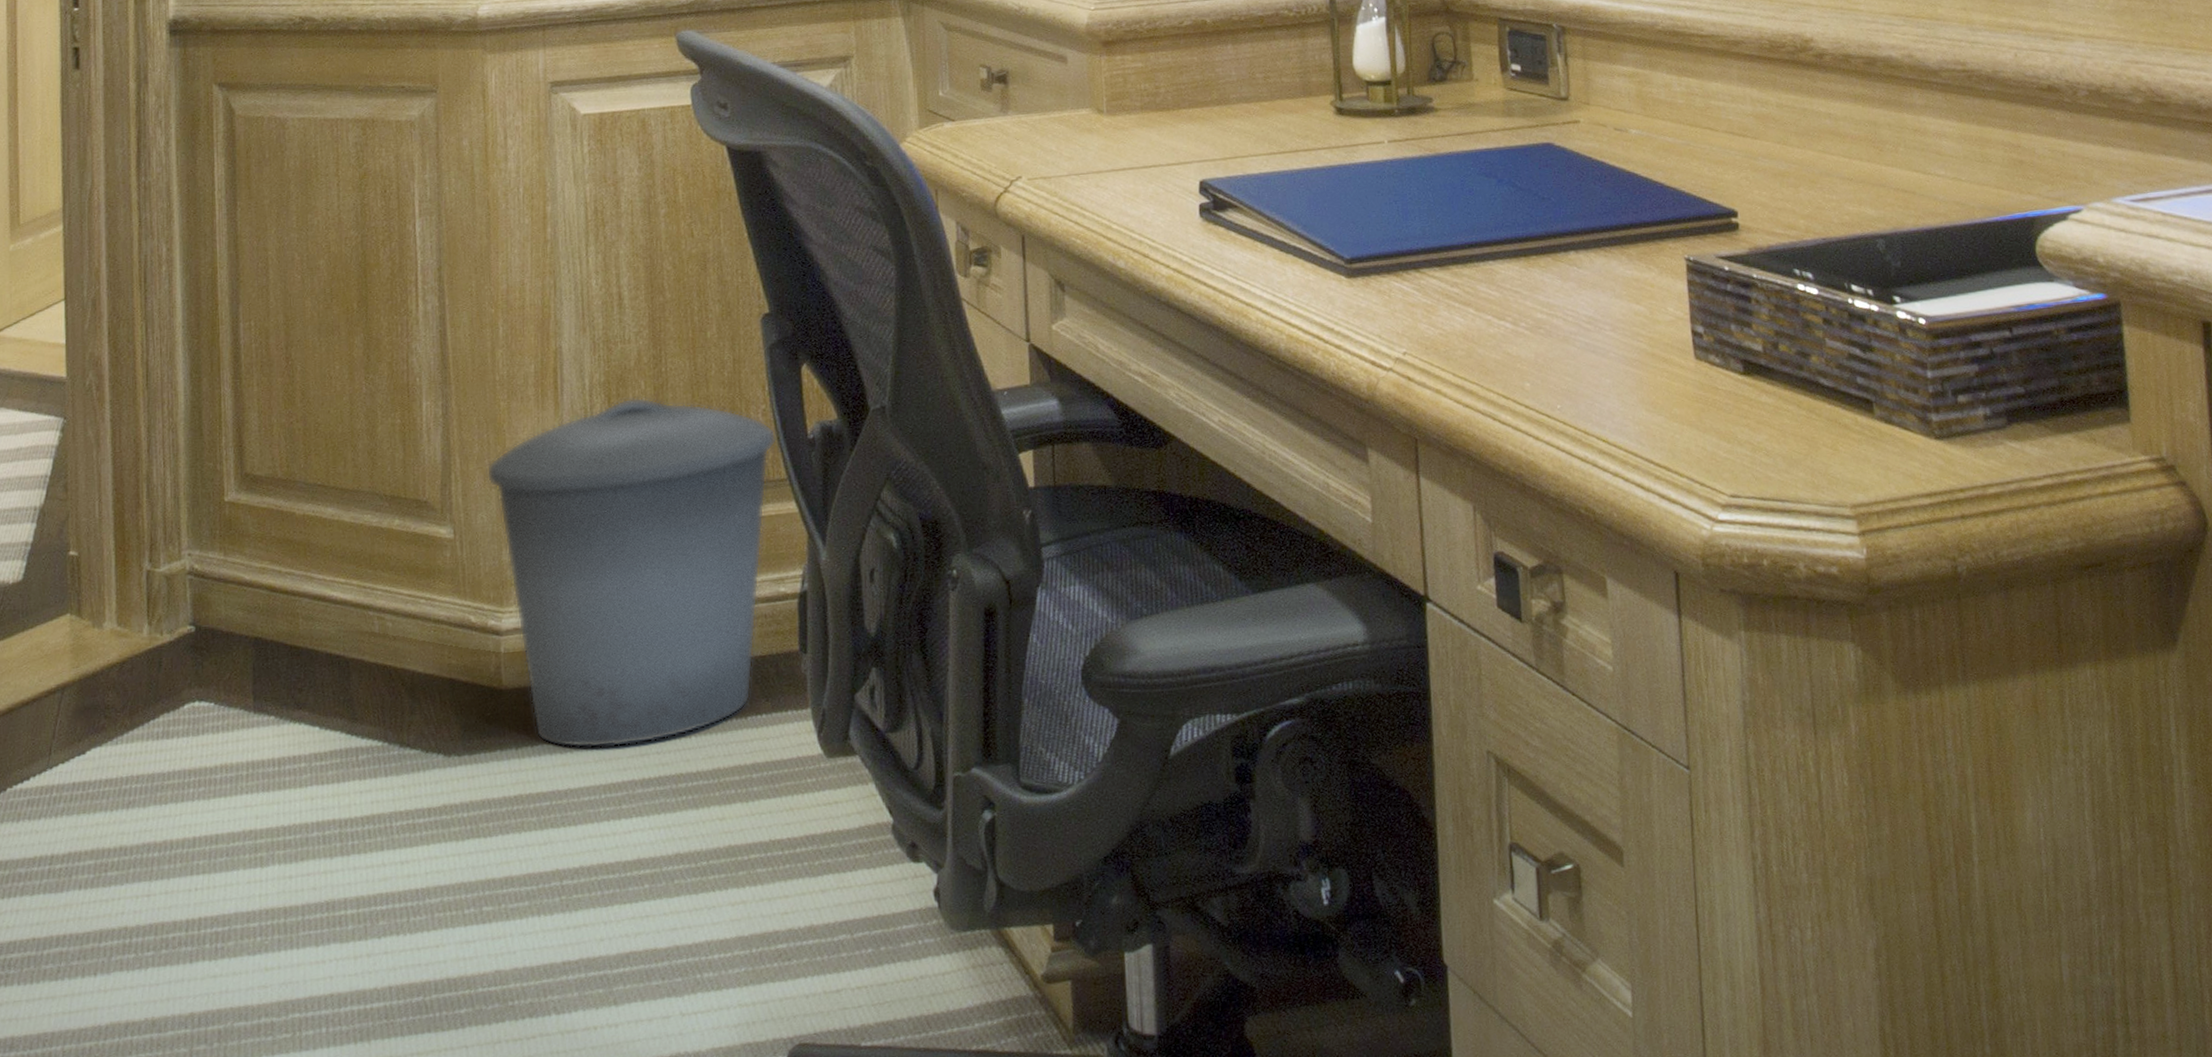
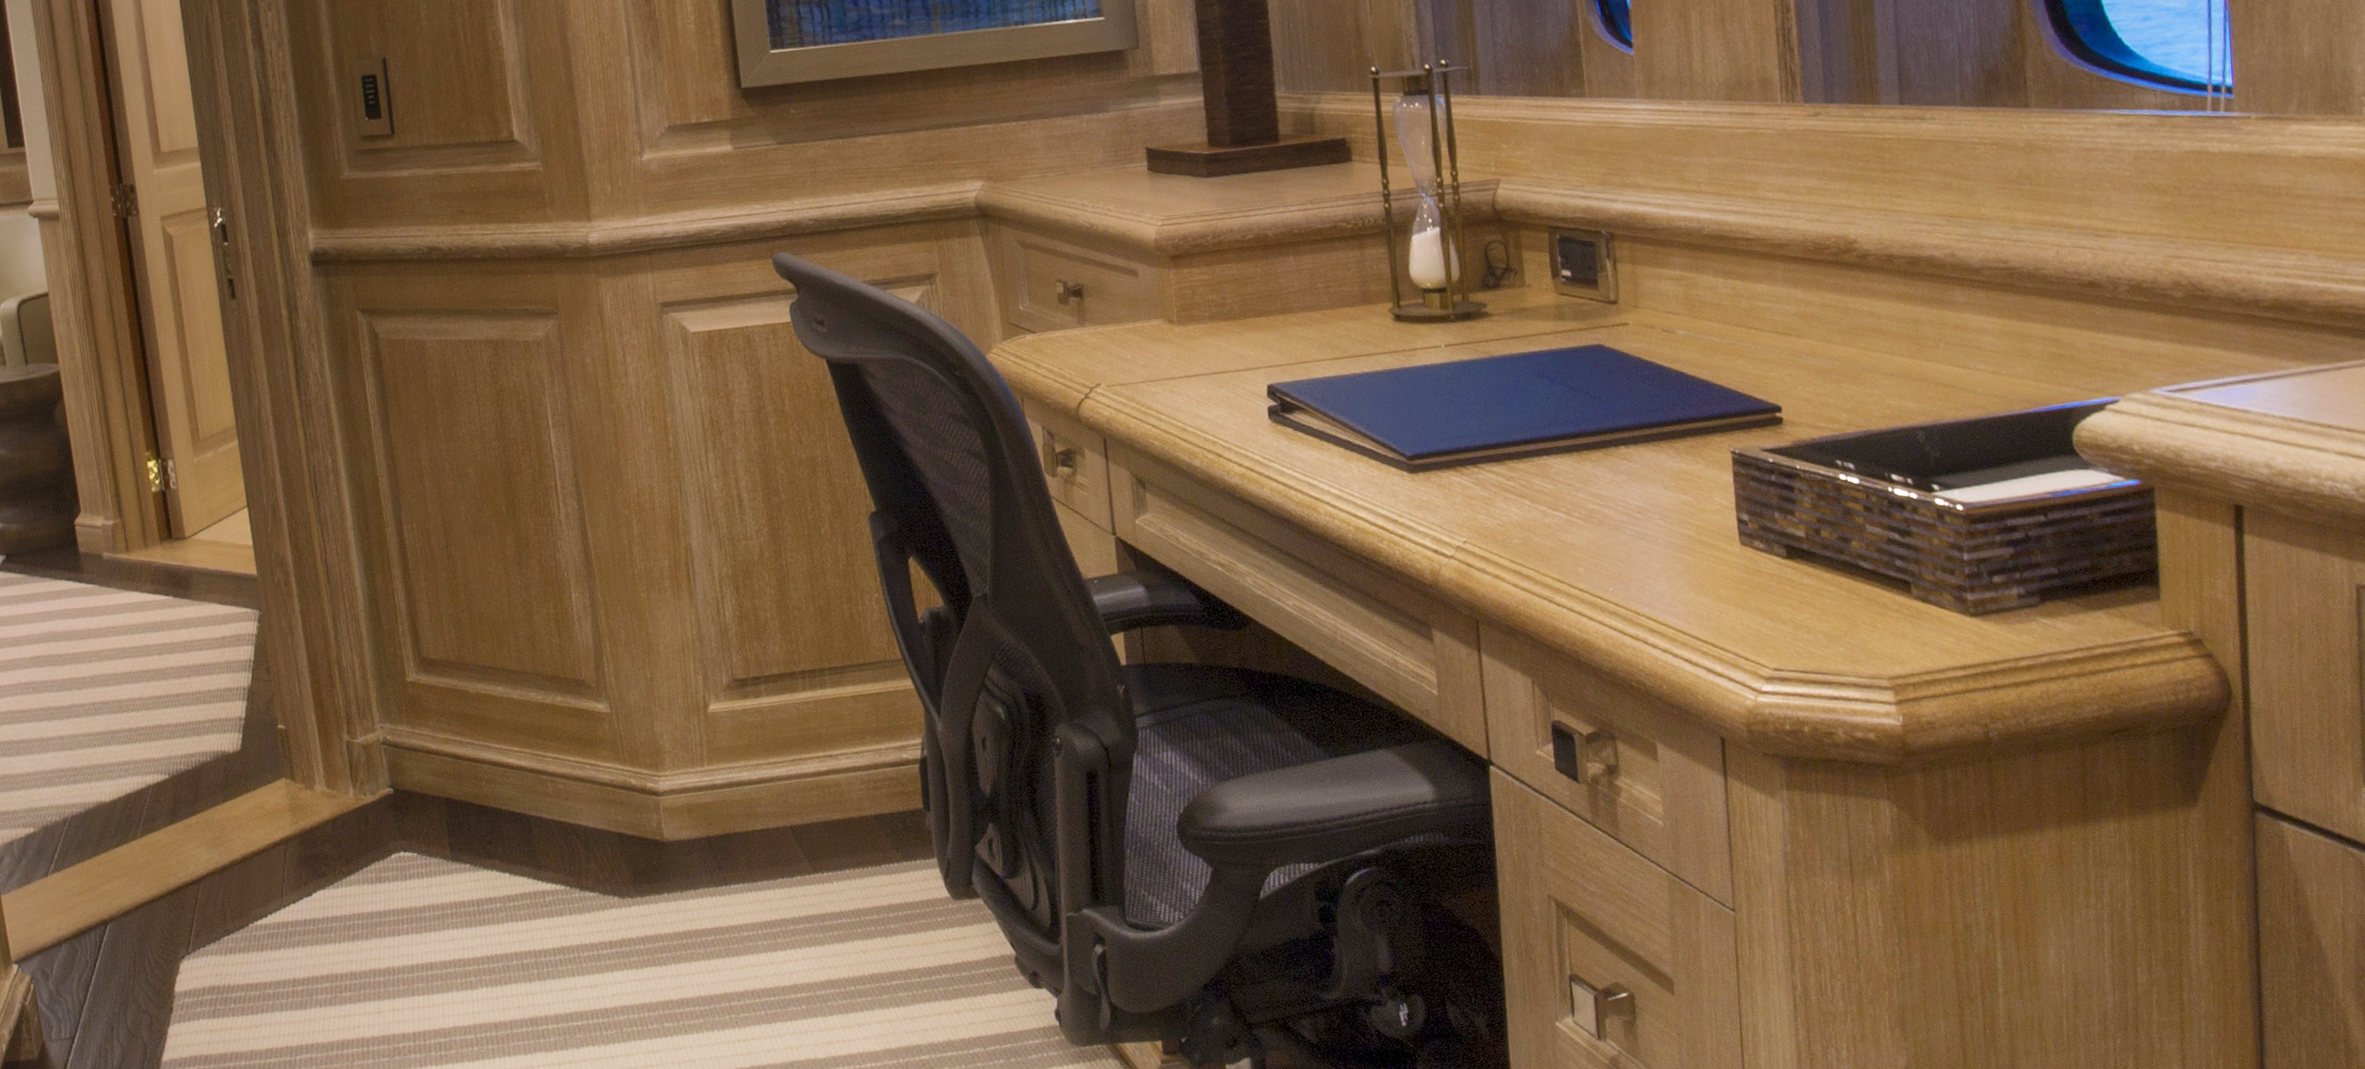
trash can: present [486,397,776,749] -> none [633,587,890,892]

